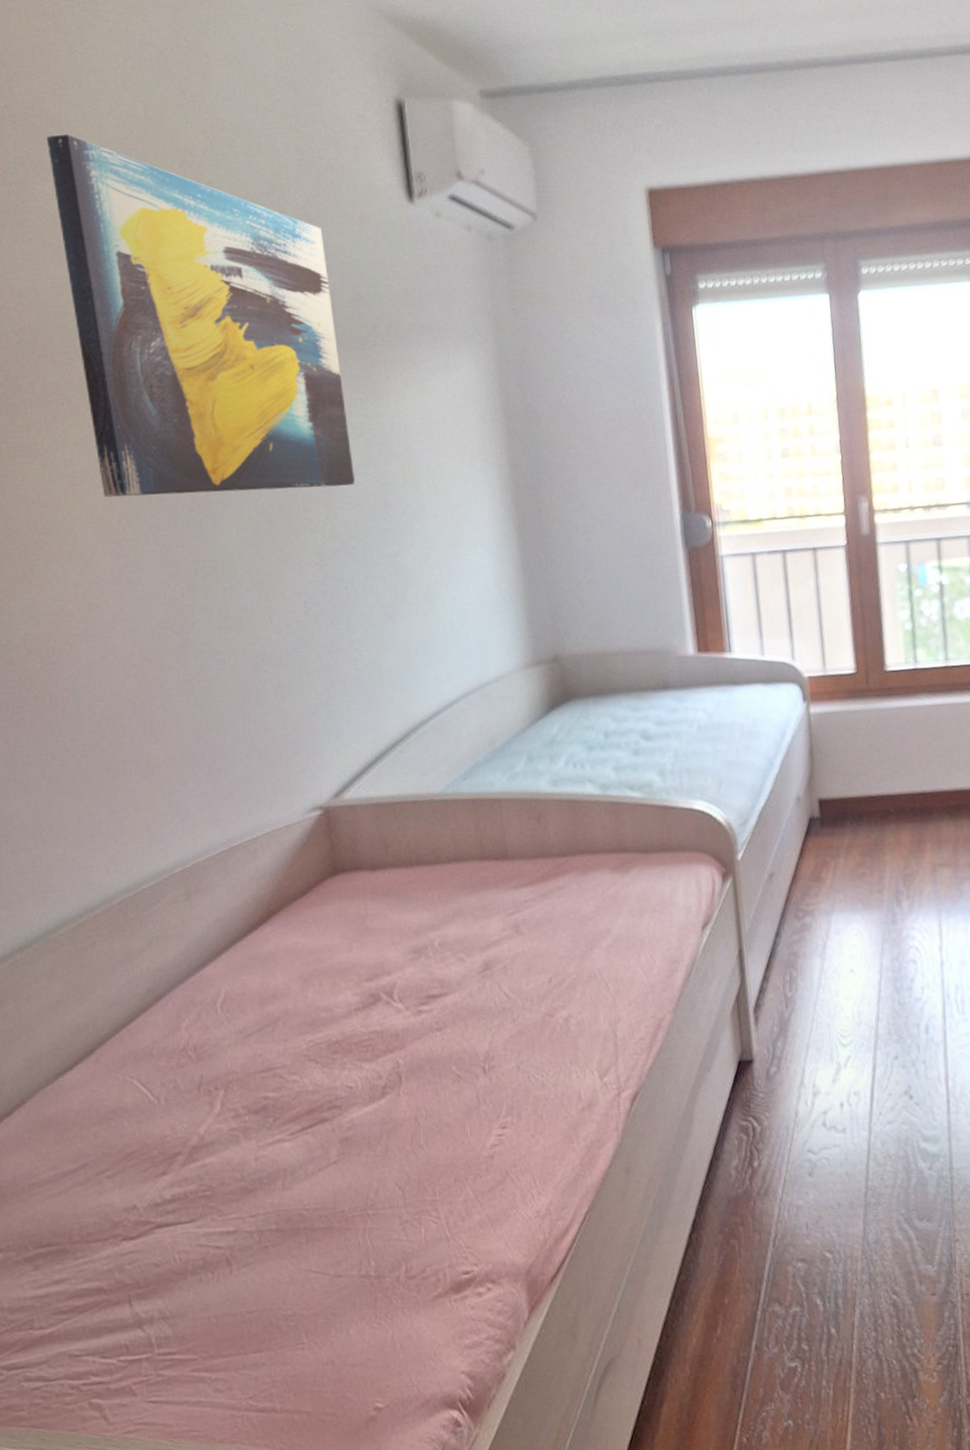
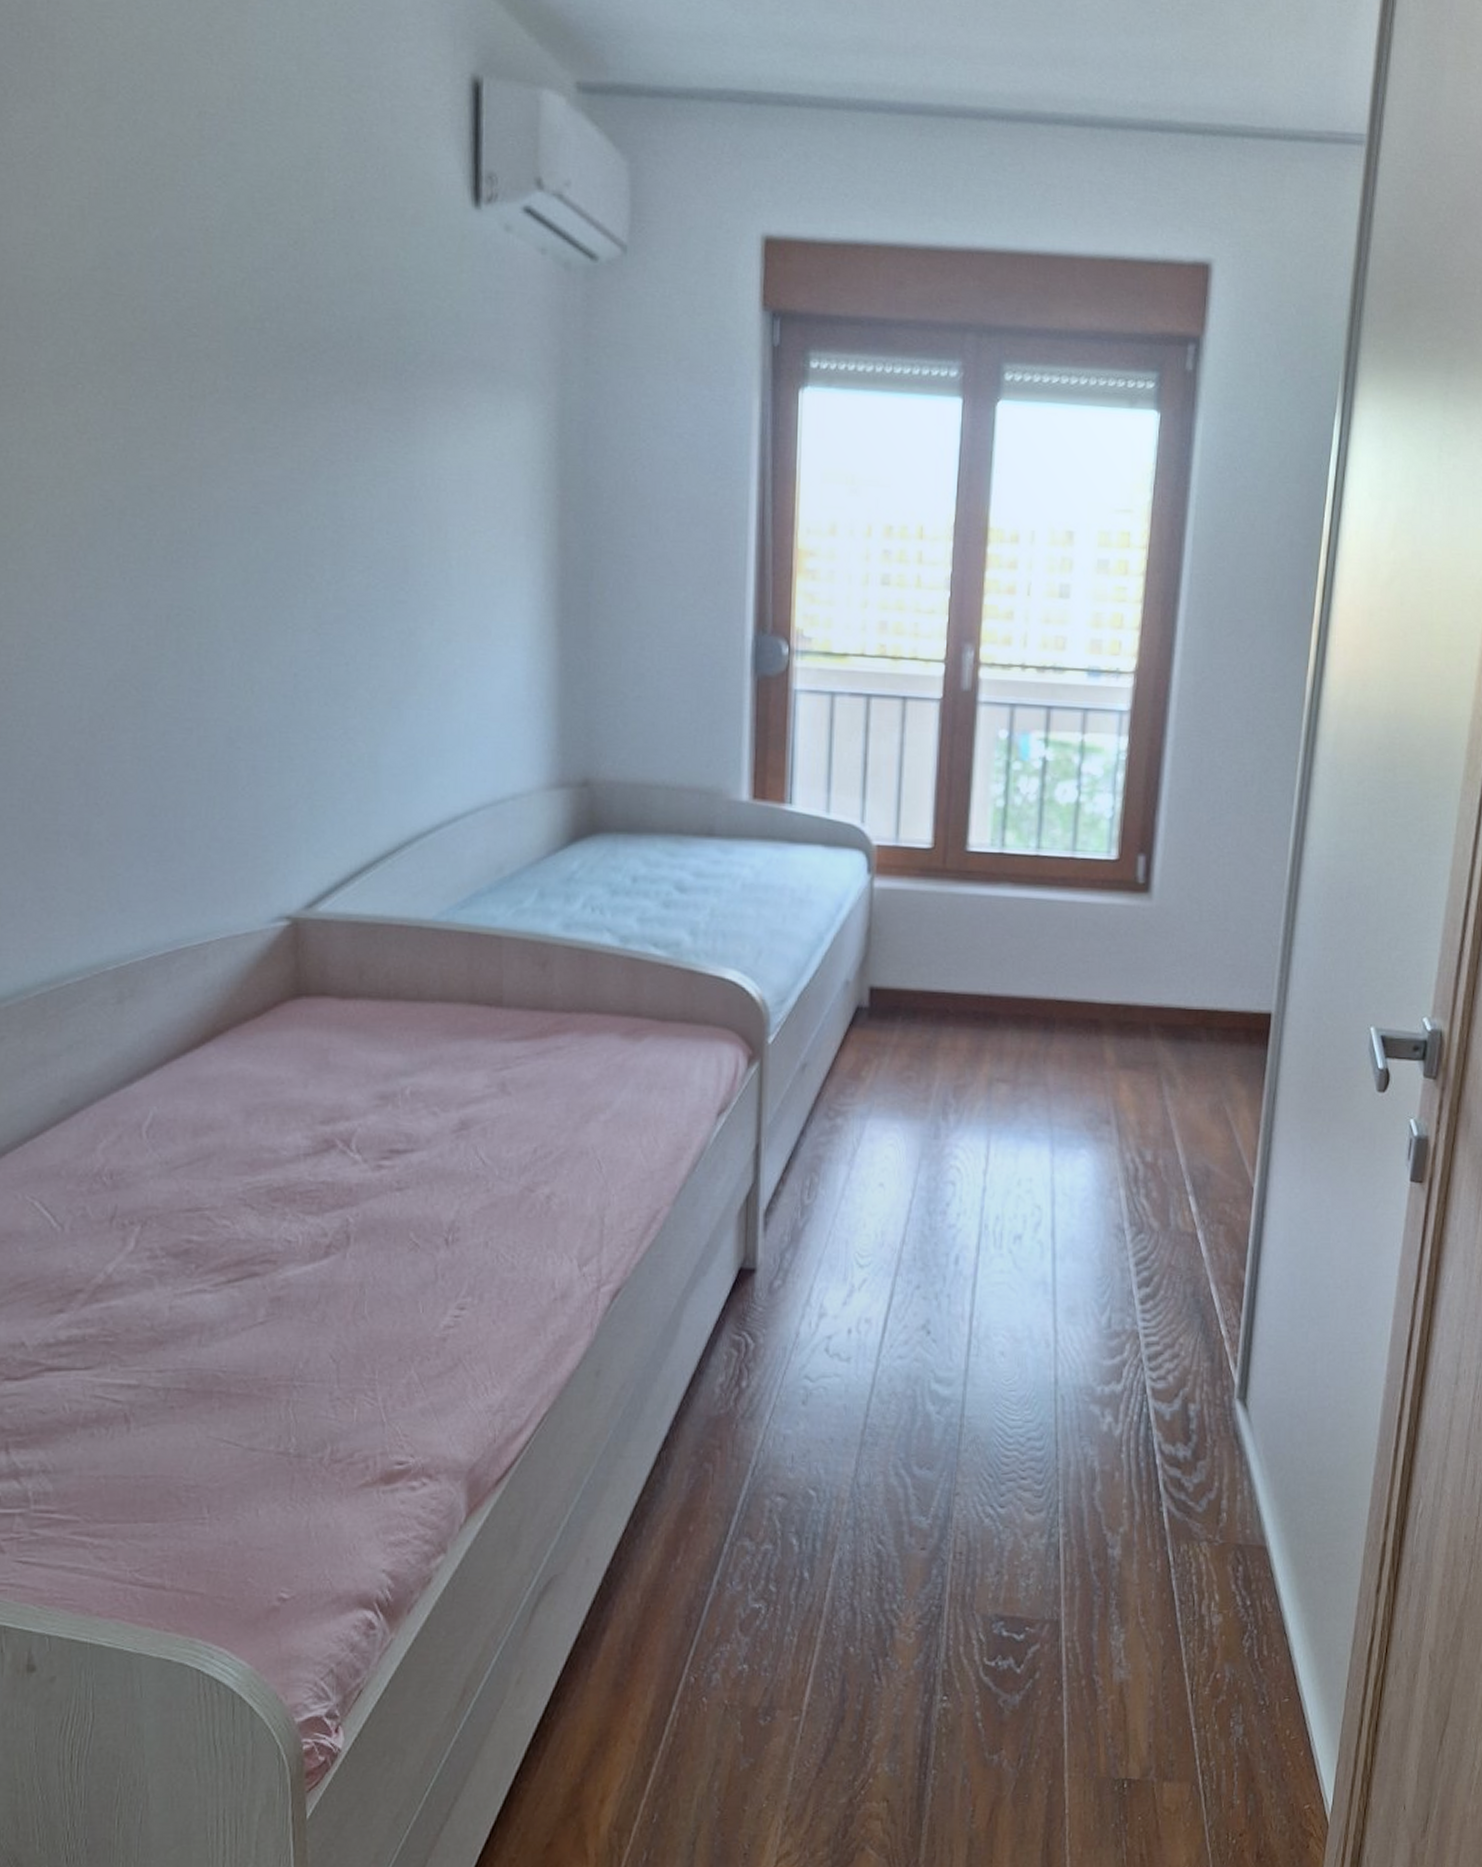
wall art: present [46,134,355,497] -> none [33,52,372,542]

